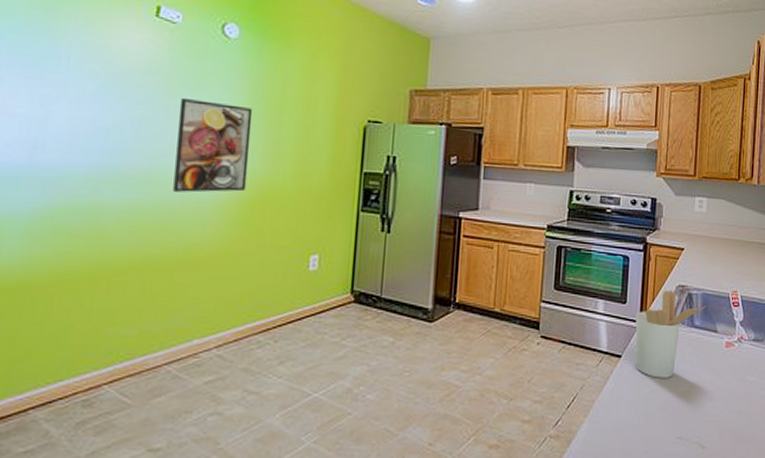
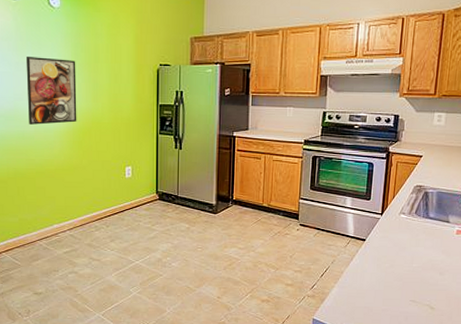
utensil holder: present [635,291,706,378] -> none [377,190,440,257]

